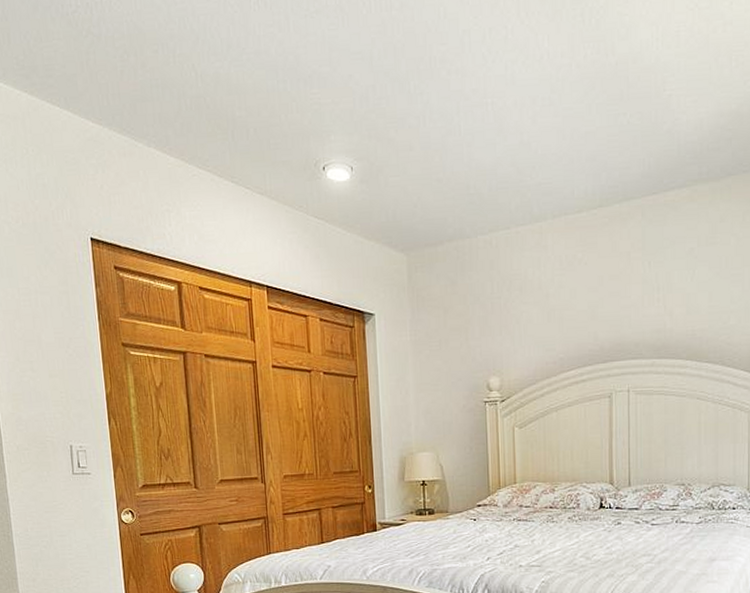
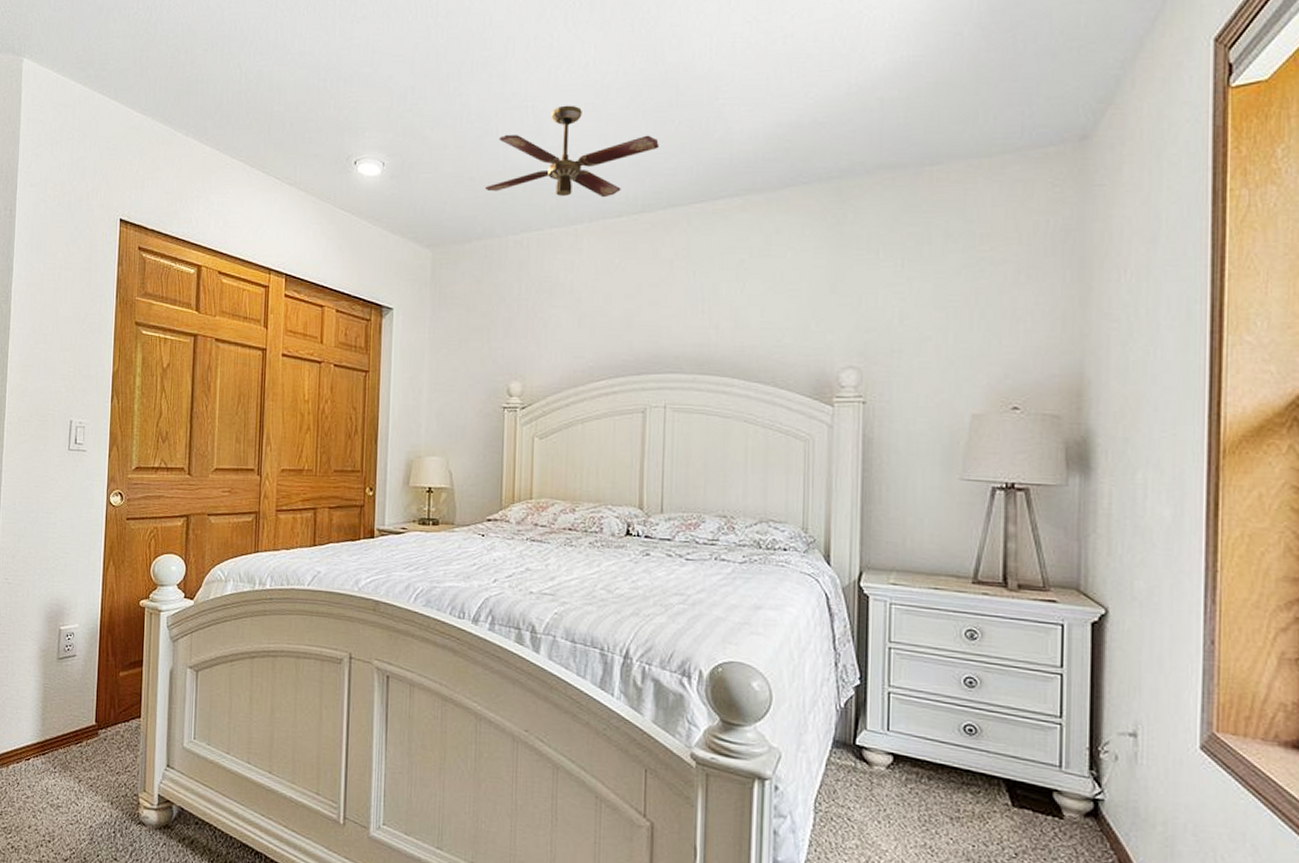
ceiling fan: none [452,100,613,194] -> present [484,105,659,198]

